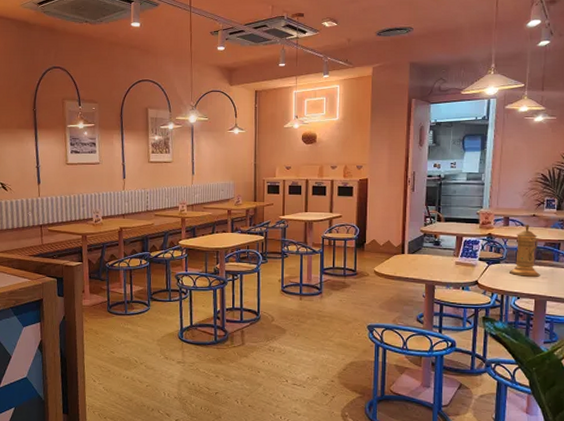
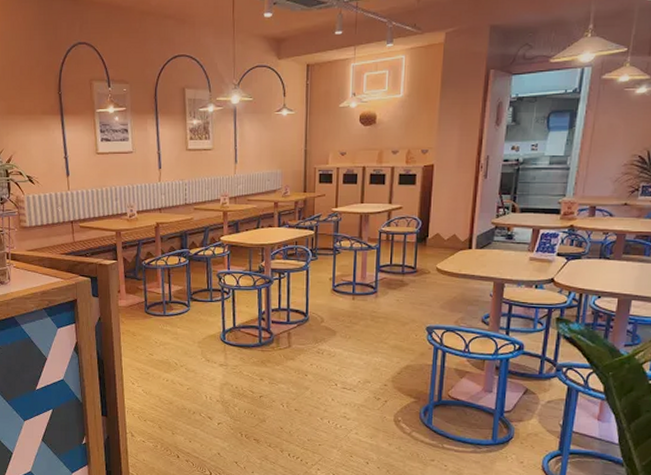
coffee pot: present [510,224,540,277] -> none [591,214,628,274]

